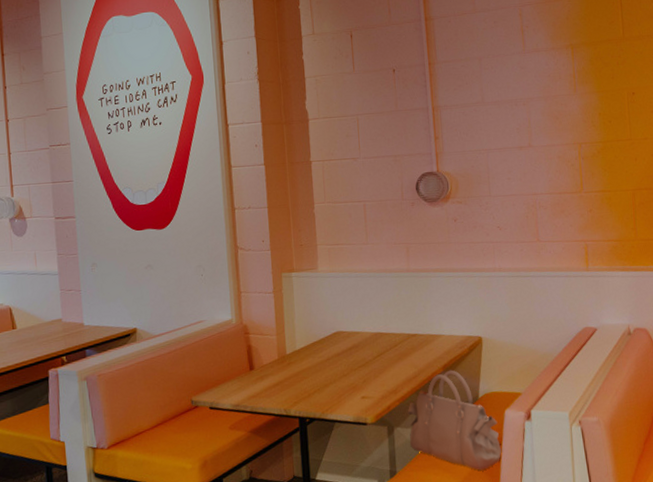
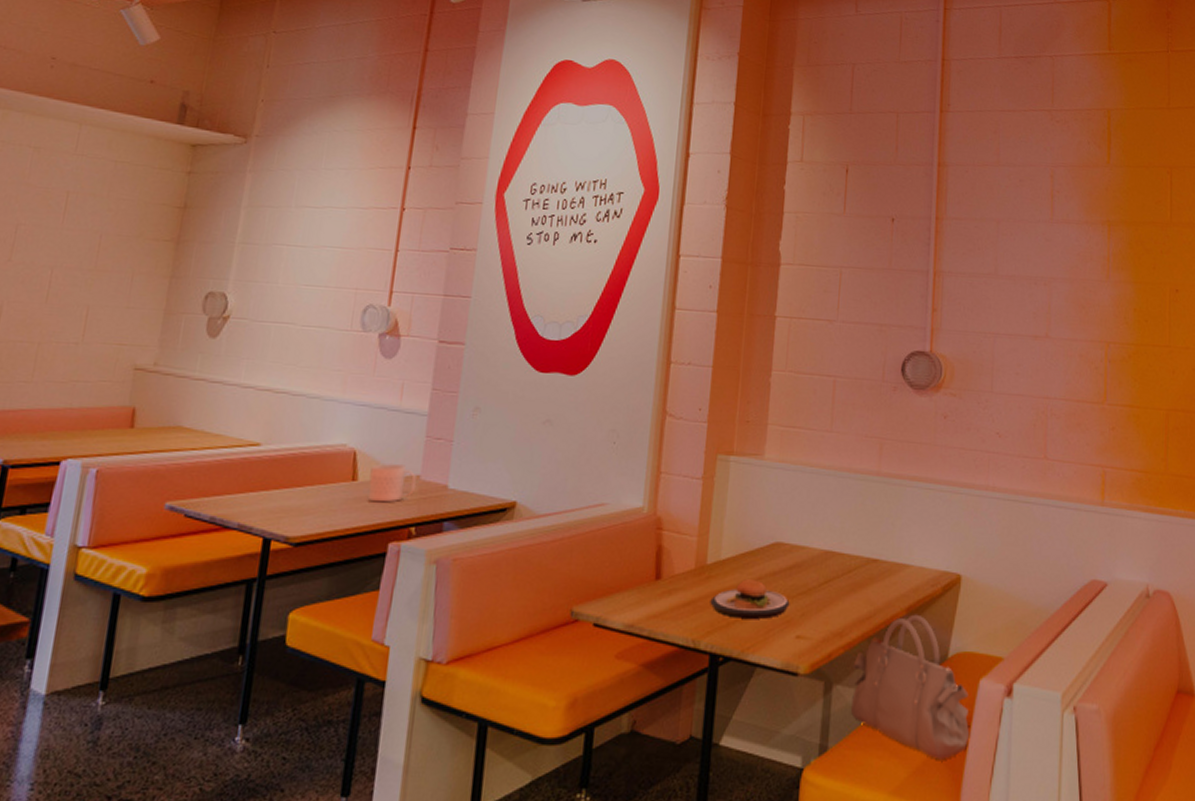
mug: none [24,313,61,343] -> present [367,464,417,503]
burger: none [293,360,354,390] -> present [710,579,790,619]

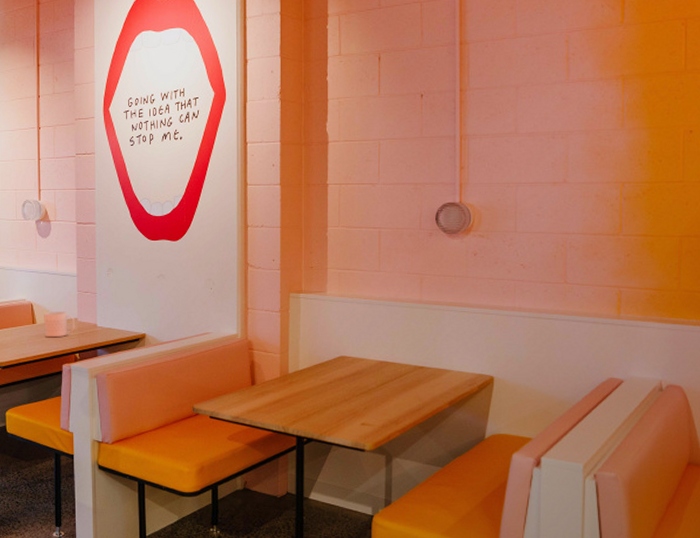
burger: present [710,579,790,619] -> none [293,383,355,411]
shoulder bag: present [850,614,970,760] -> none [407,406,506,511]

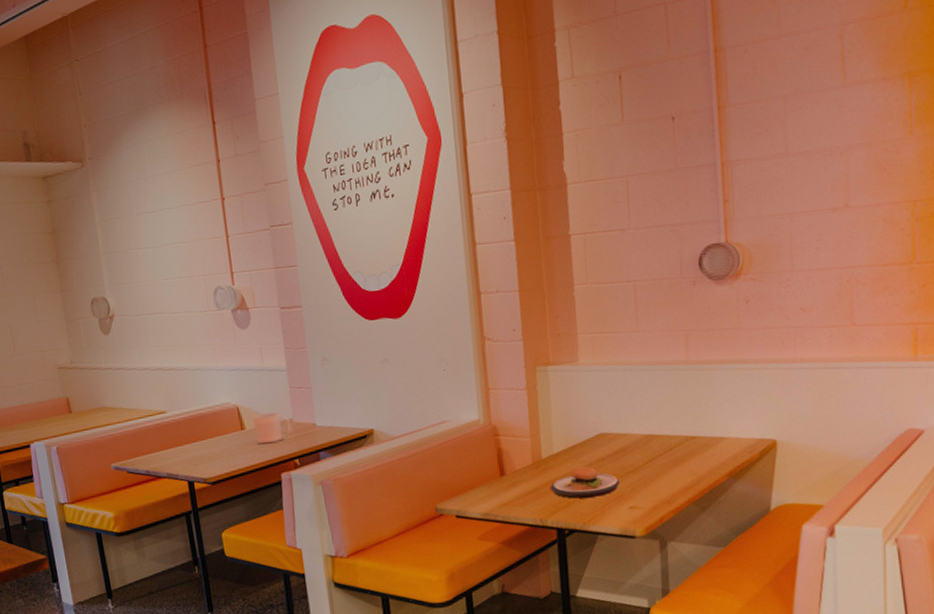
burger: none [293,383,355,411] -> present [550,466,620,499]

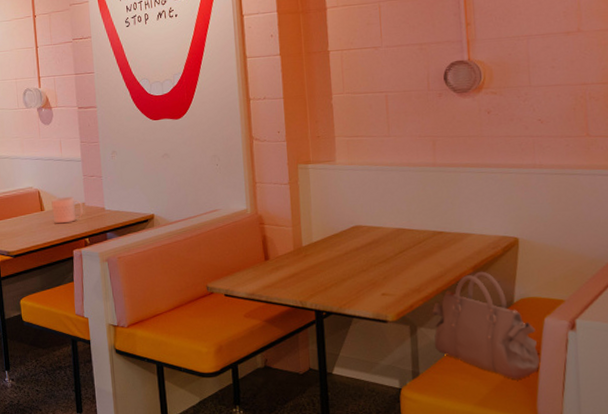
burger: present [550,466,620,499] -> none [309,254,373,284]
shoulder bag: none [683,477,797,592] -> present [432,271,540,379]

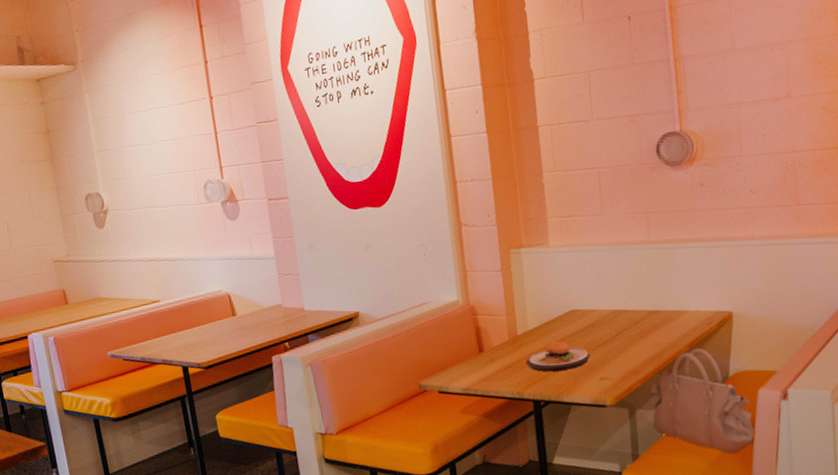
mug: present [51,197,84,224] -> none [244,298,281,329]
burger: none [309,254,373,284] -> present [526,341,591,372]

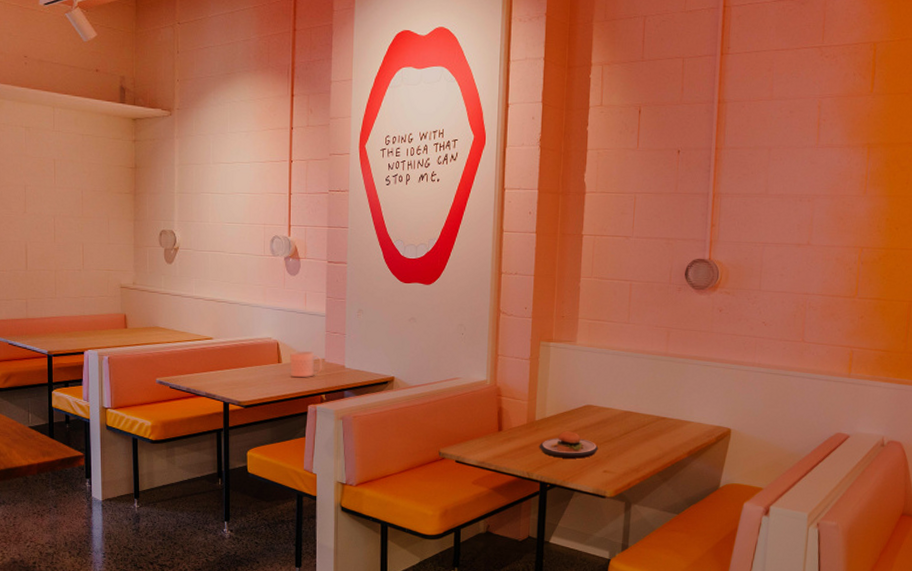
mug: none [244,298,281,329] -> present [290,351,323,378]
shoulder bag: present [650,348,755,453] -> none [644,456,735,556]

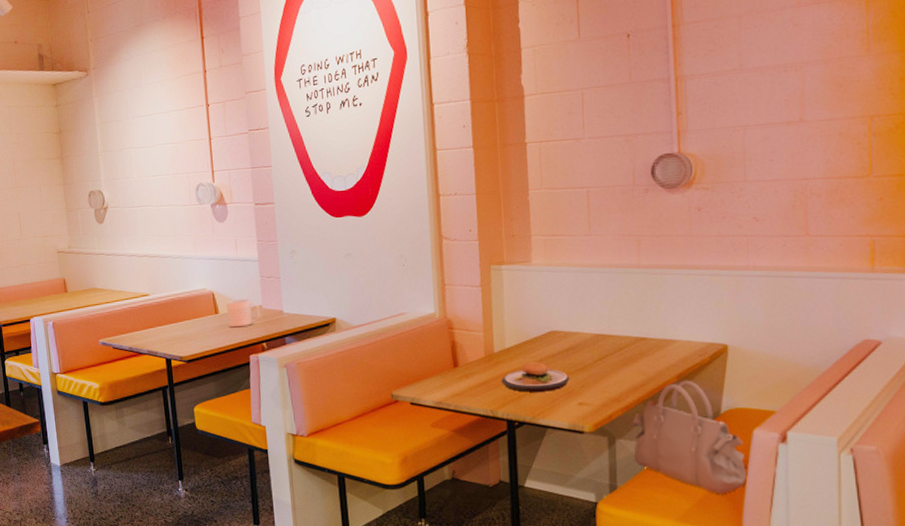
shoulder bag: none [644,456,735,556] -> present [632,380,748,494]

